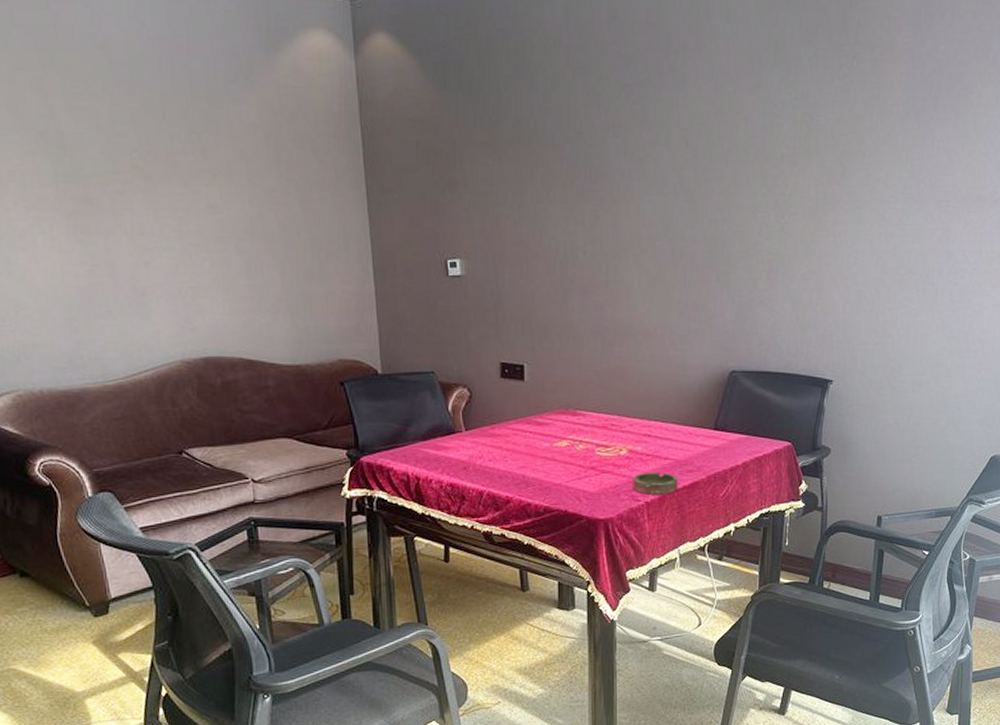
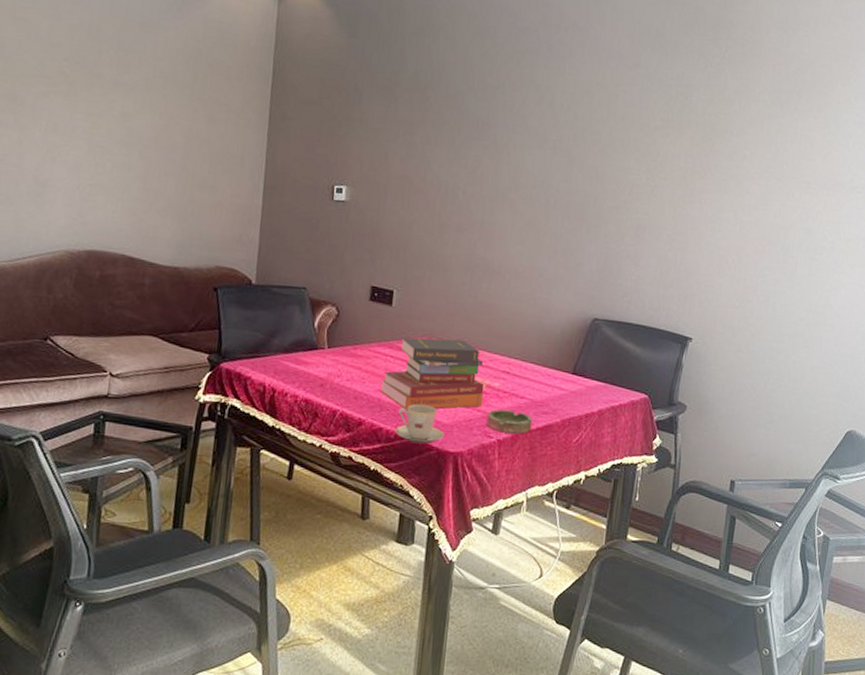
books: none [523,408,627,483] -> present [380,337,485,410]
teacup: none [544,476,593,515] -> present [396,404,445,444]

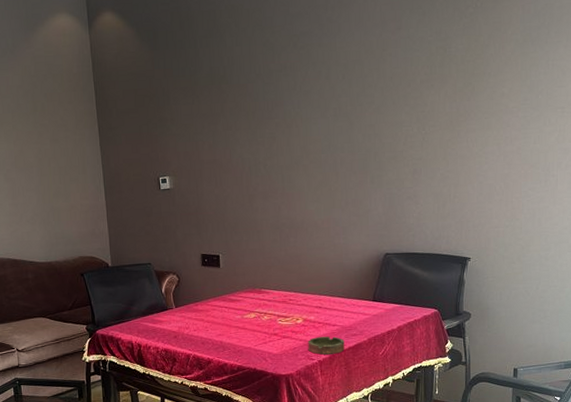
books: present [380,337,485,410] -> none [221,286,303,347]
teacup: present [396,404,445,444] -> none [237,341,276,372]

